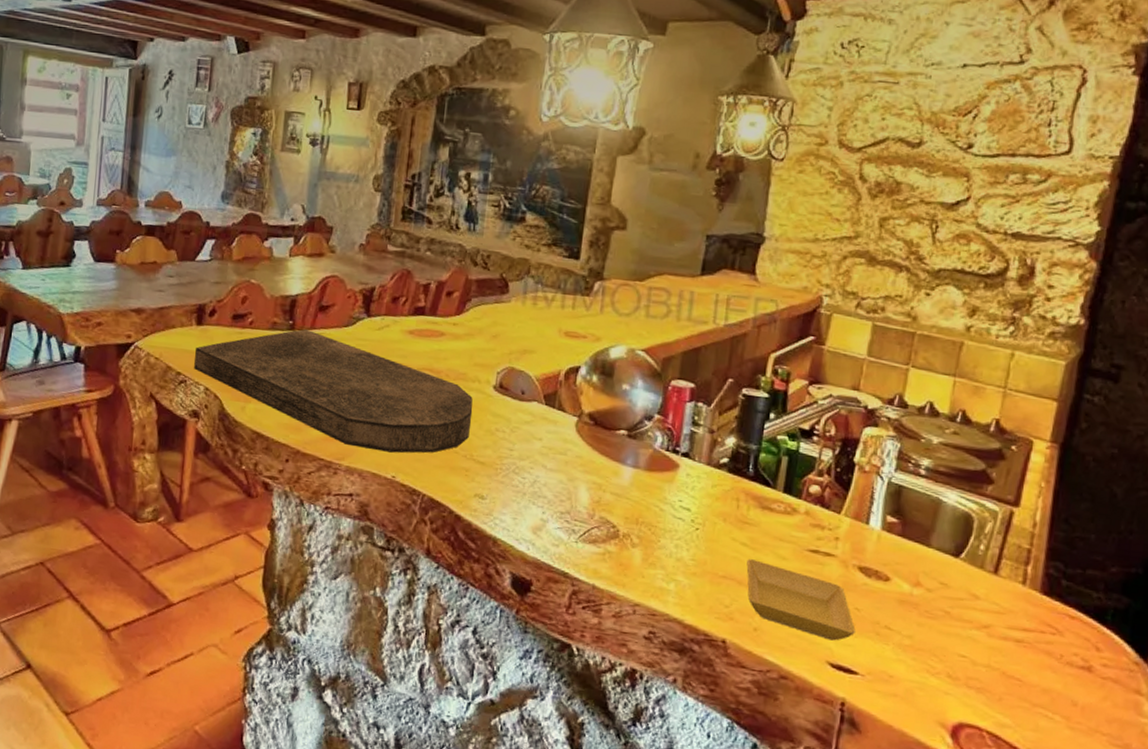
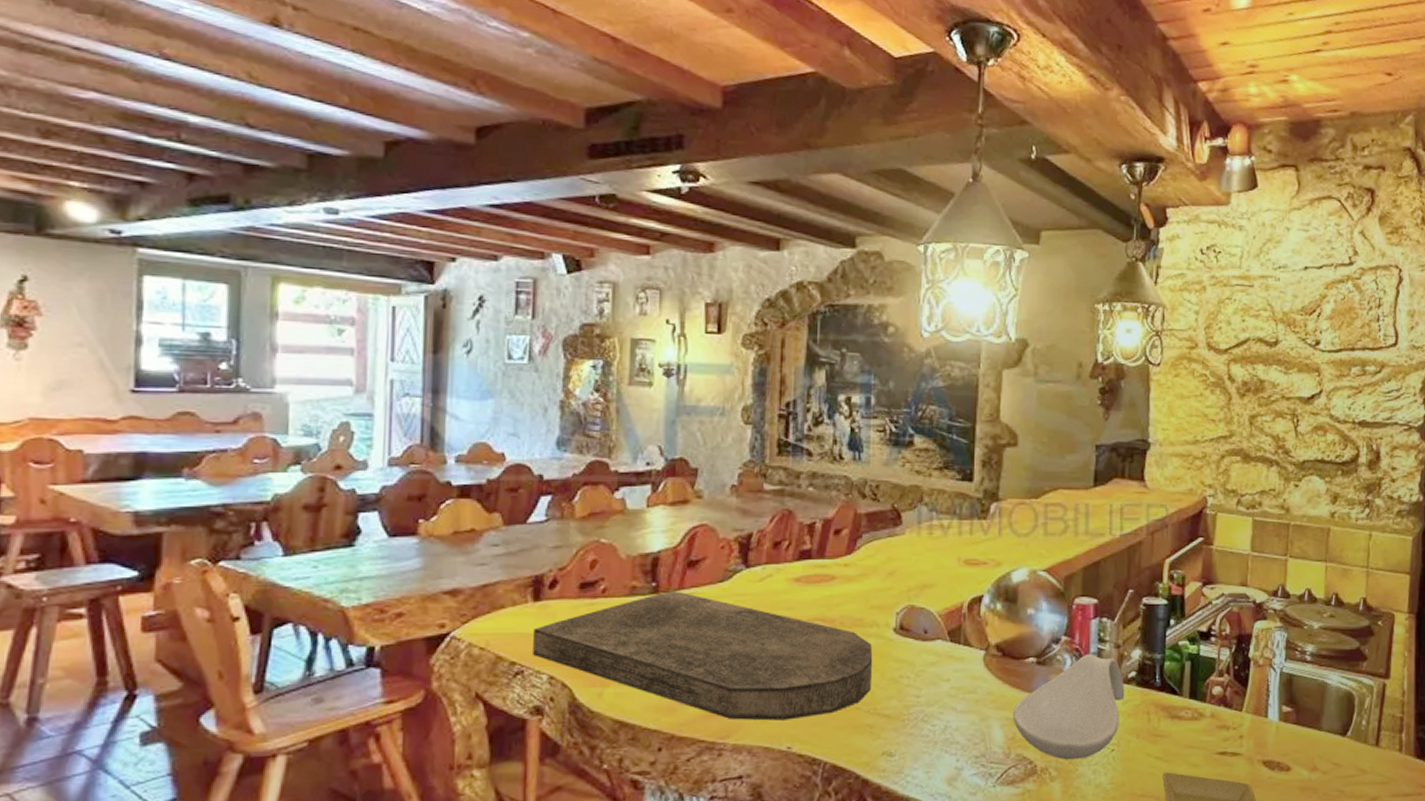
spoon rest: none [599,434,716,532] -> present [1012,653,1125,760]

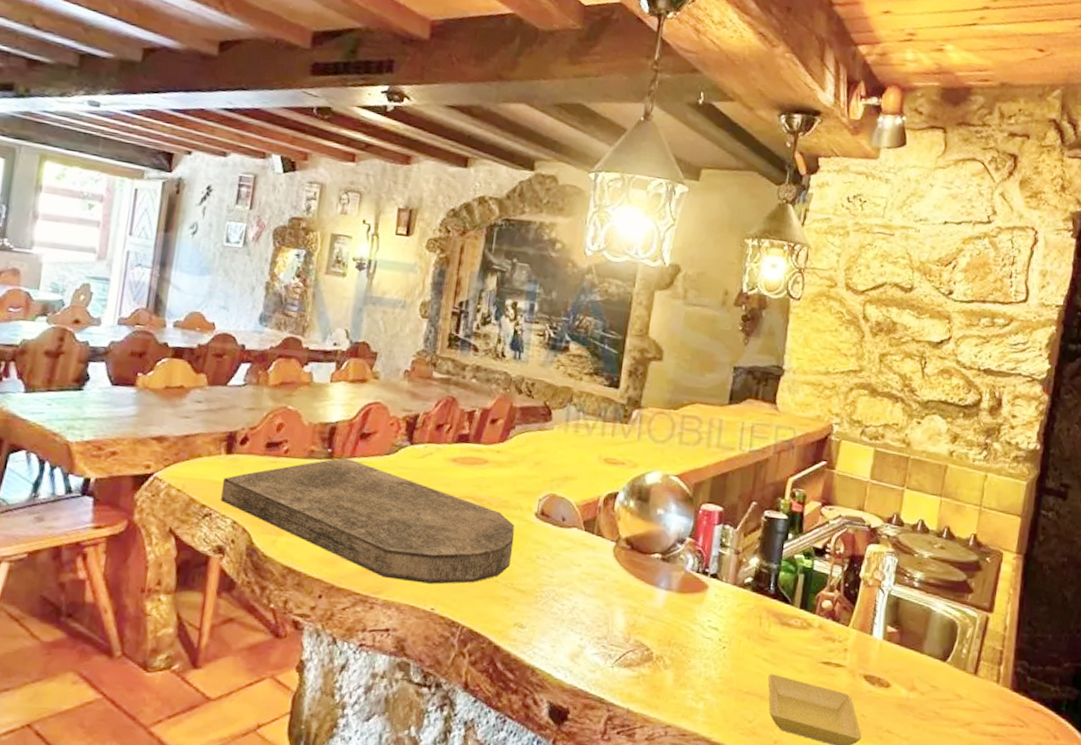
spoon rest: present [1012,653,1125,760] -> none [634,556,741,652]

